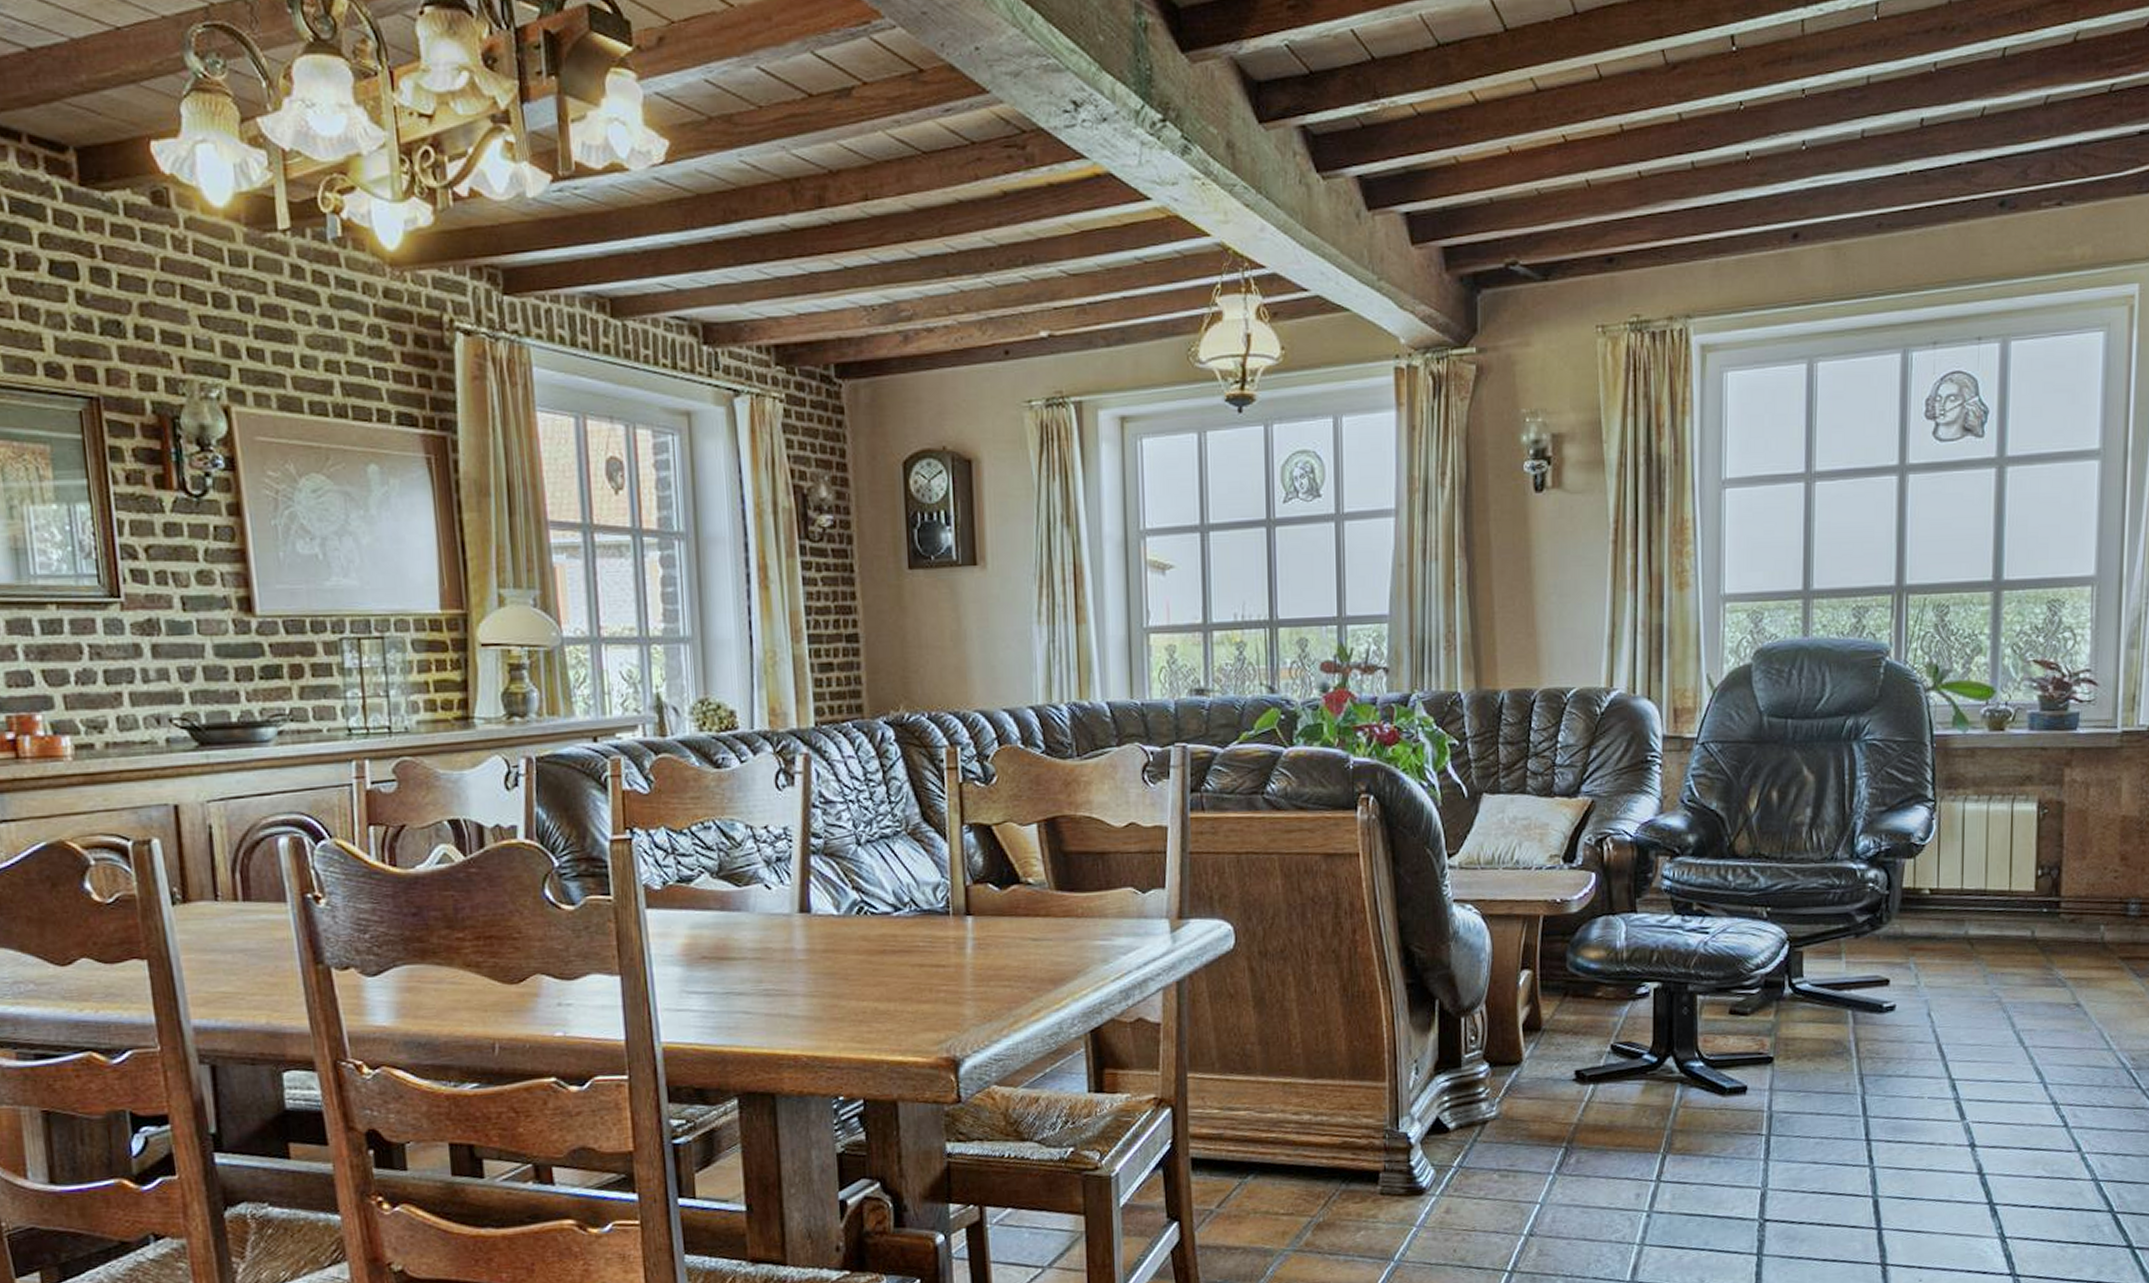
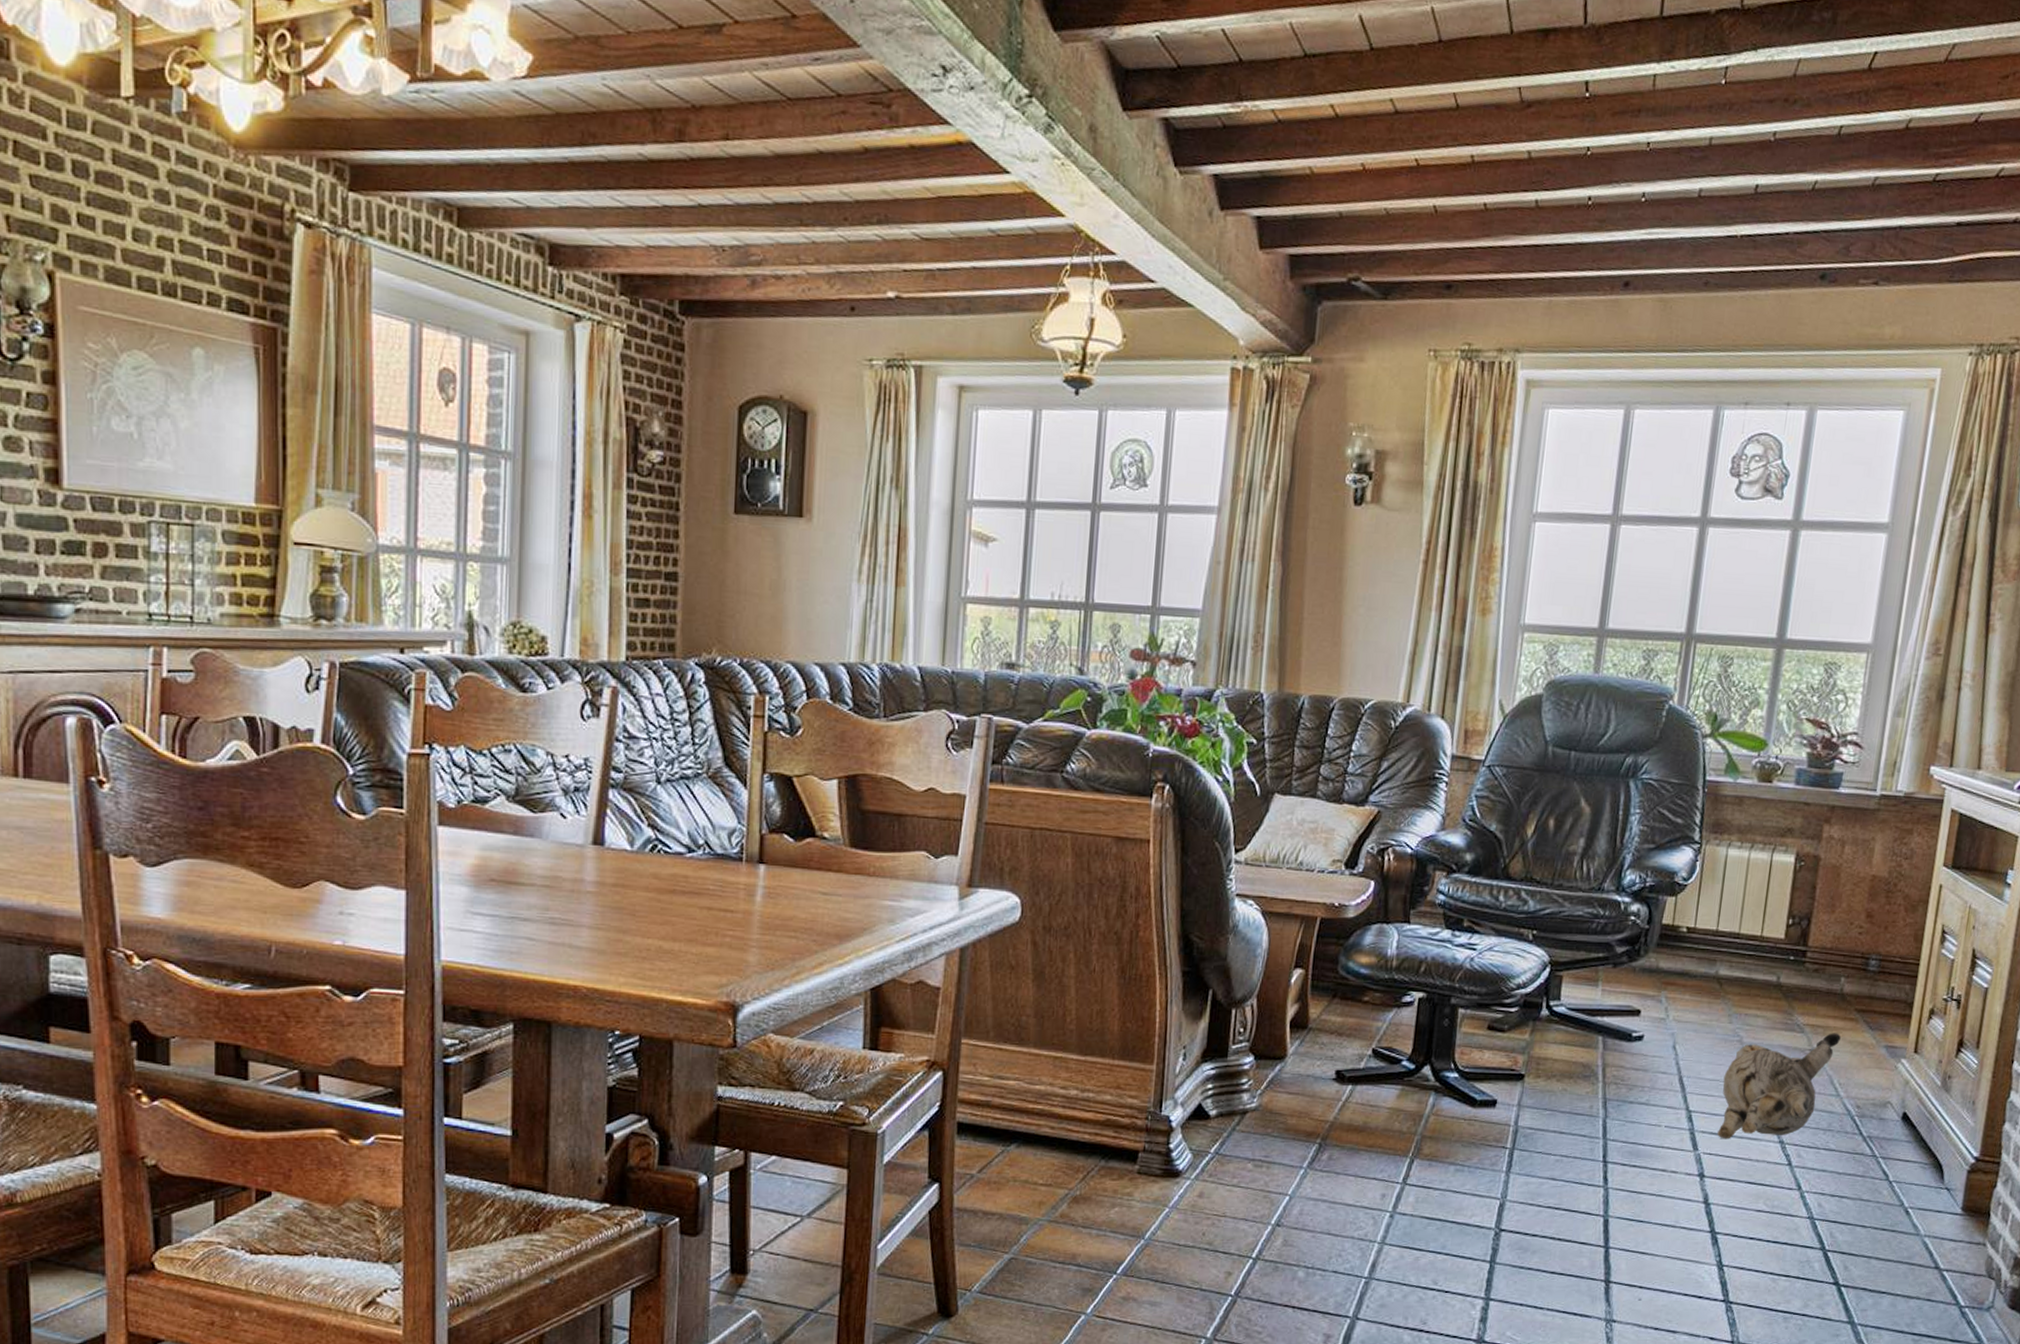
cat: none [1985,984,2106,1106] -> present [1717,1033,1841,1140]

